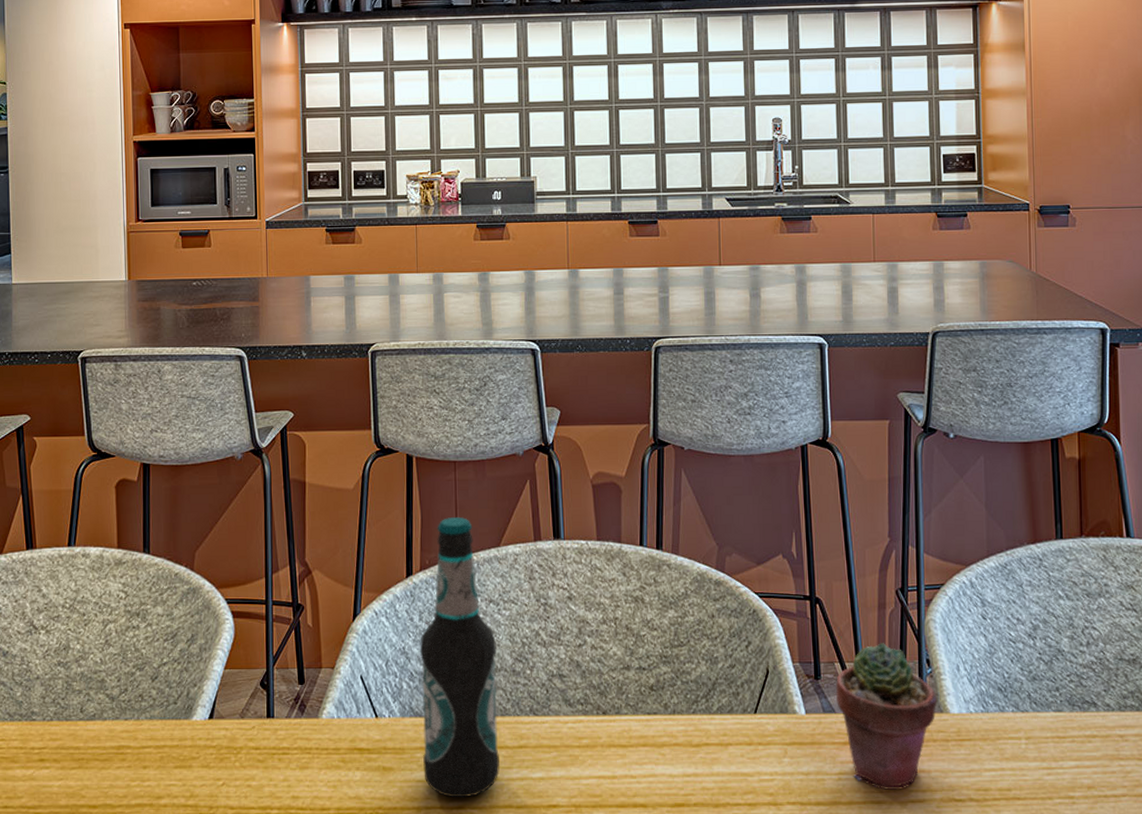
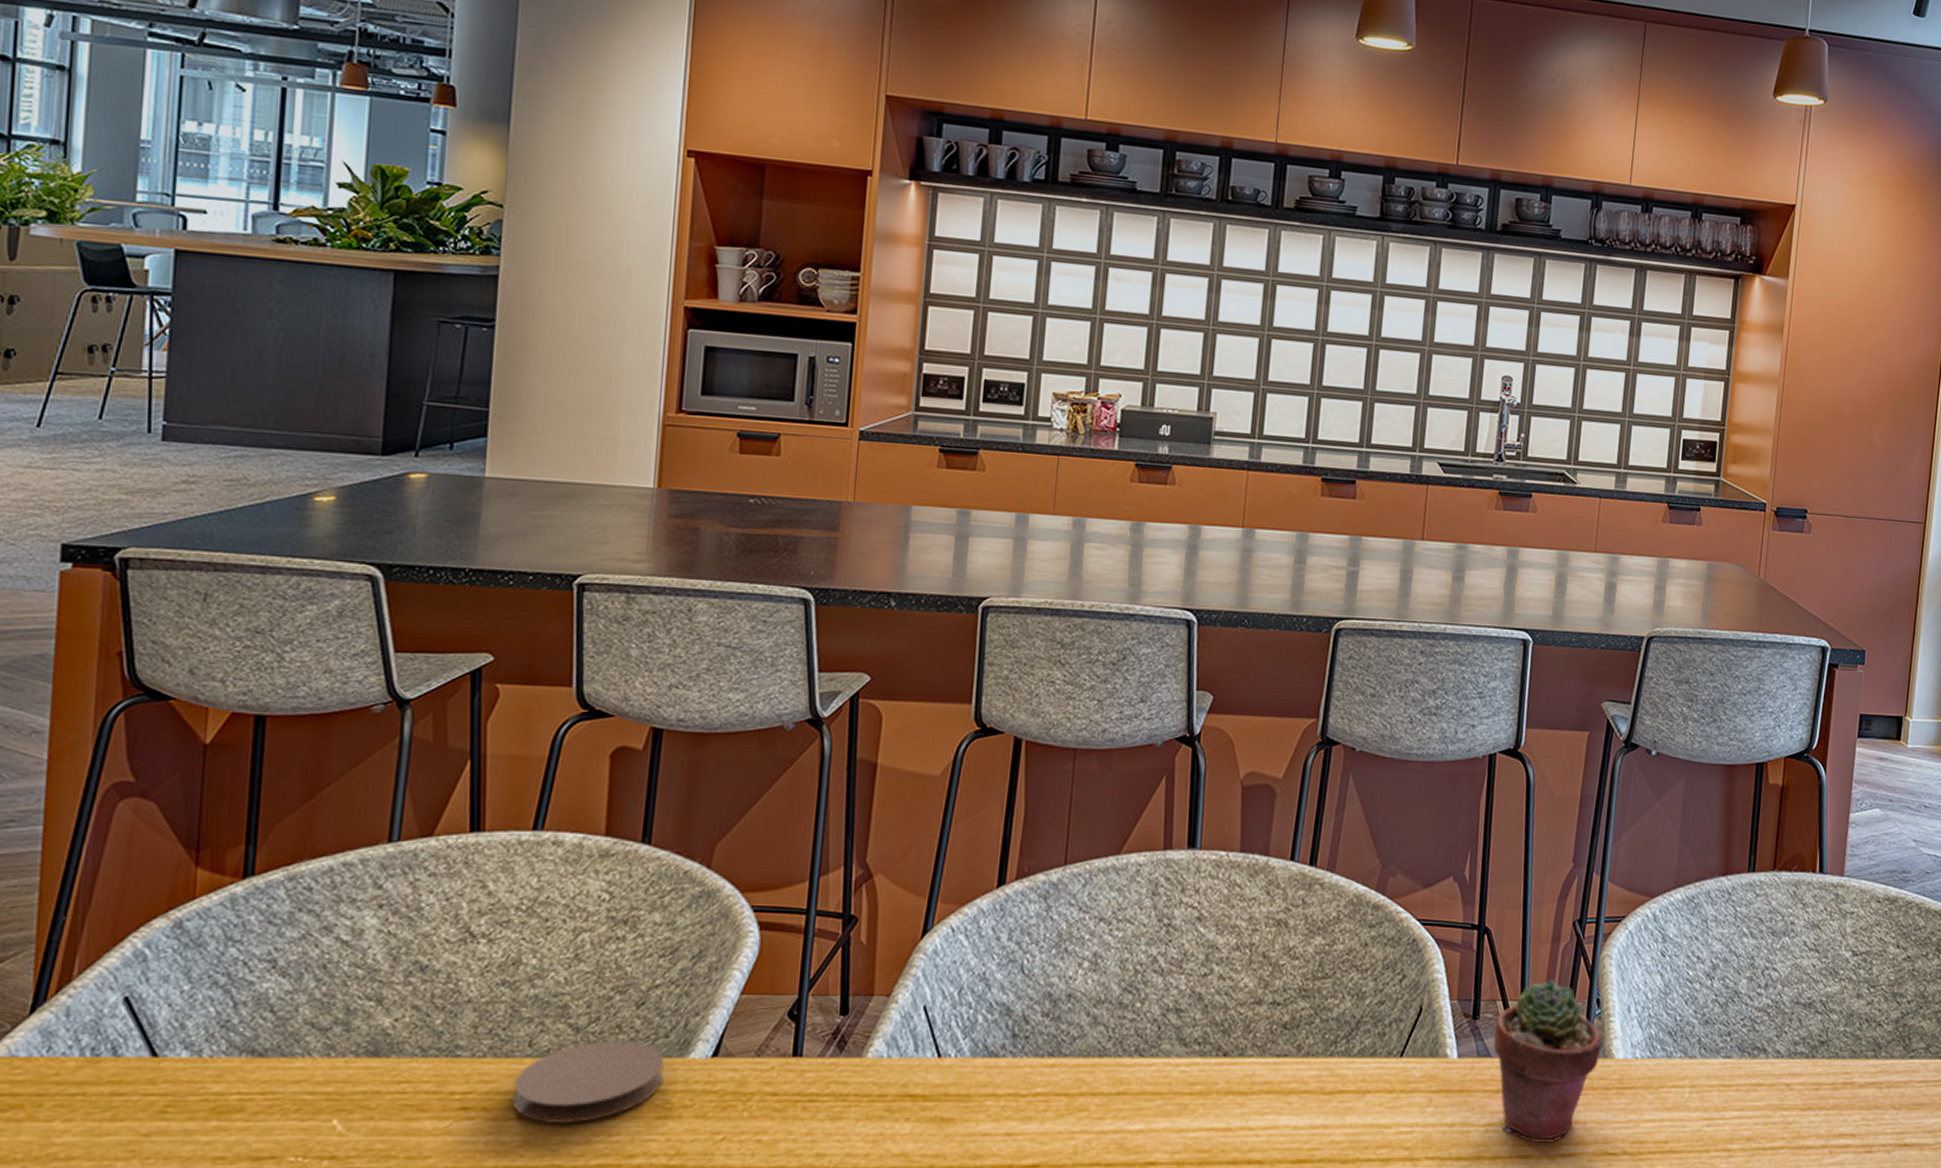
coaster: none [73,707,176,772] -> present [512,1041,665,1124]
bottle: present [419,517,500,798] -> none [993,816,1103,1155]

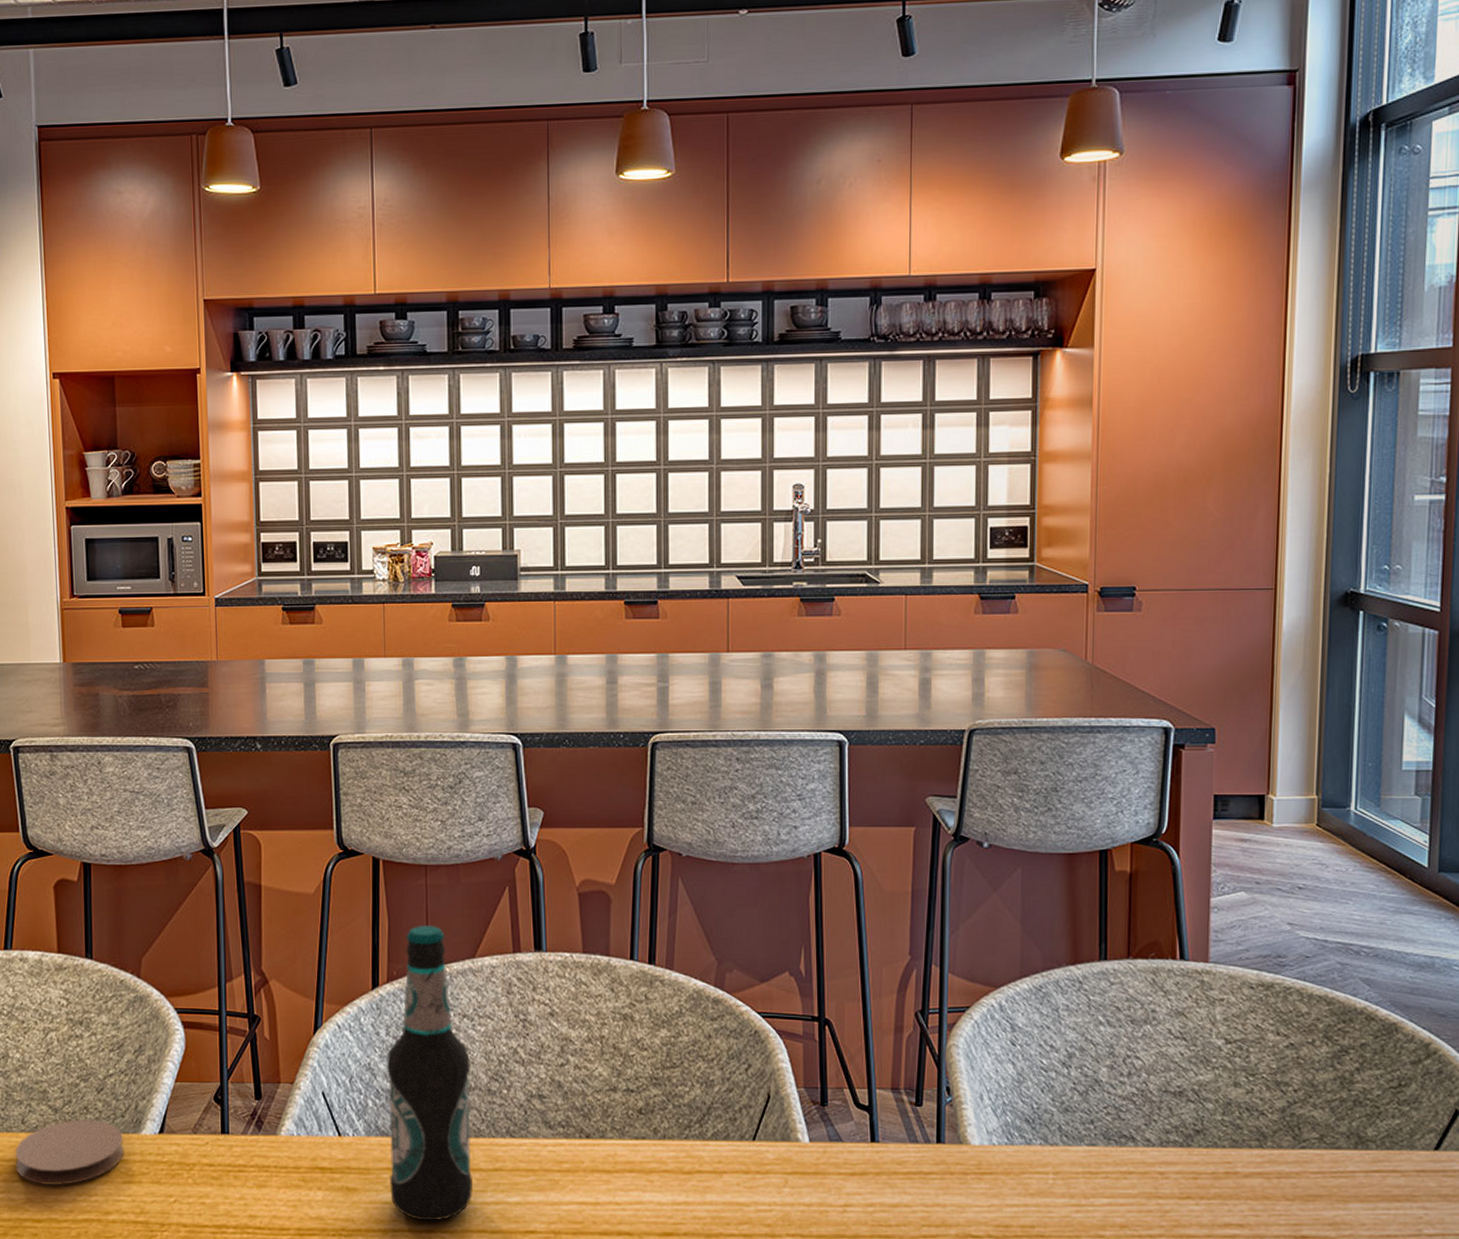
bottle: none [993,816,1103,1155] -> present [386,926,473,1221]
potted succulent: present [1493,980,1603,1144] -> none [843,1069,957,1225]

